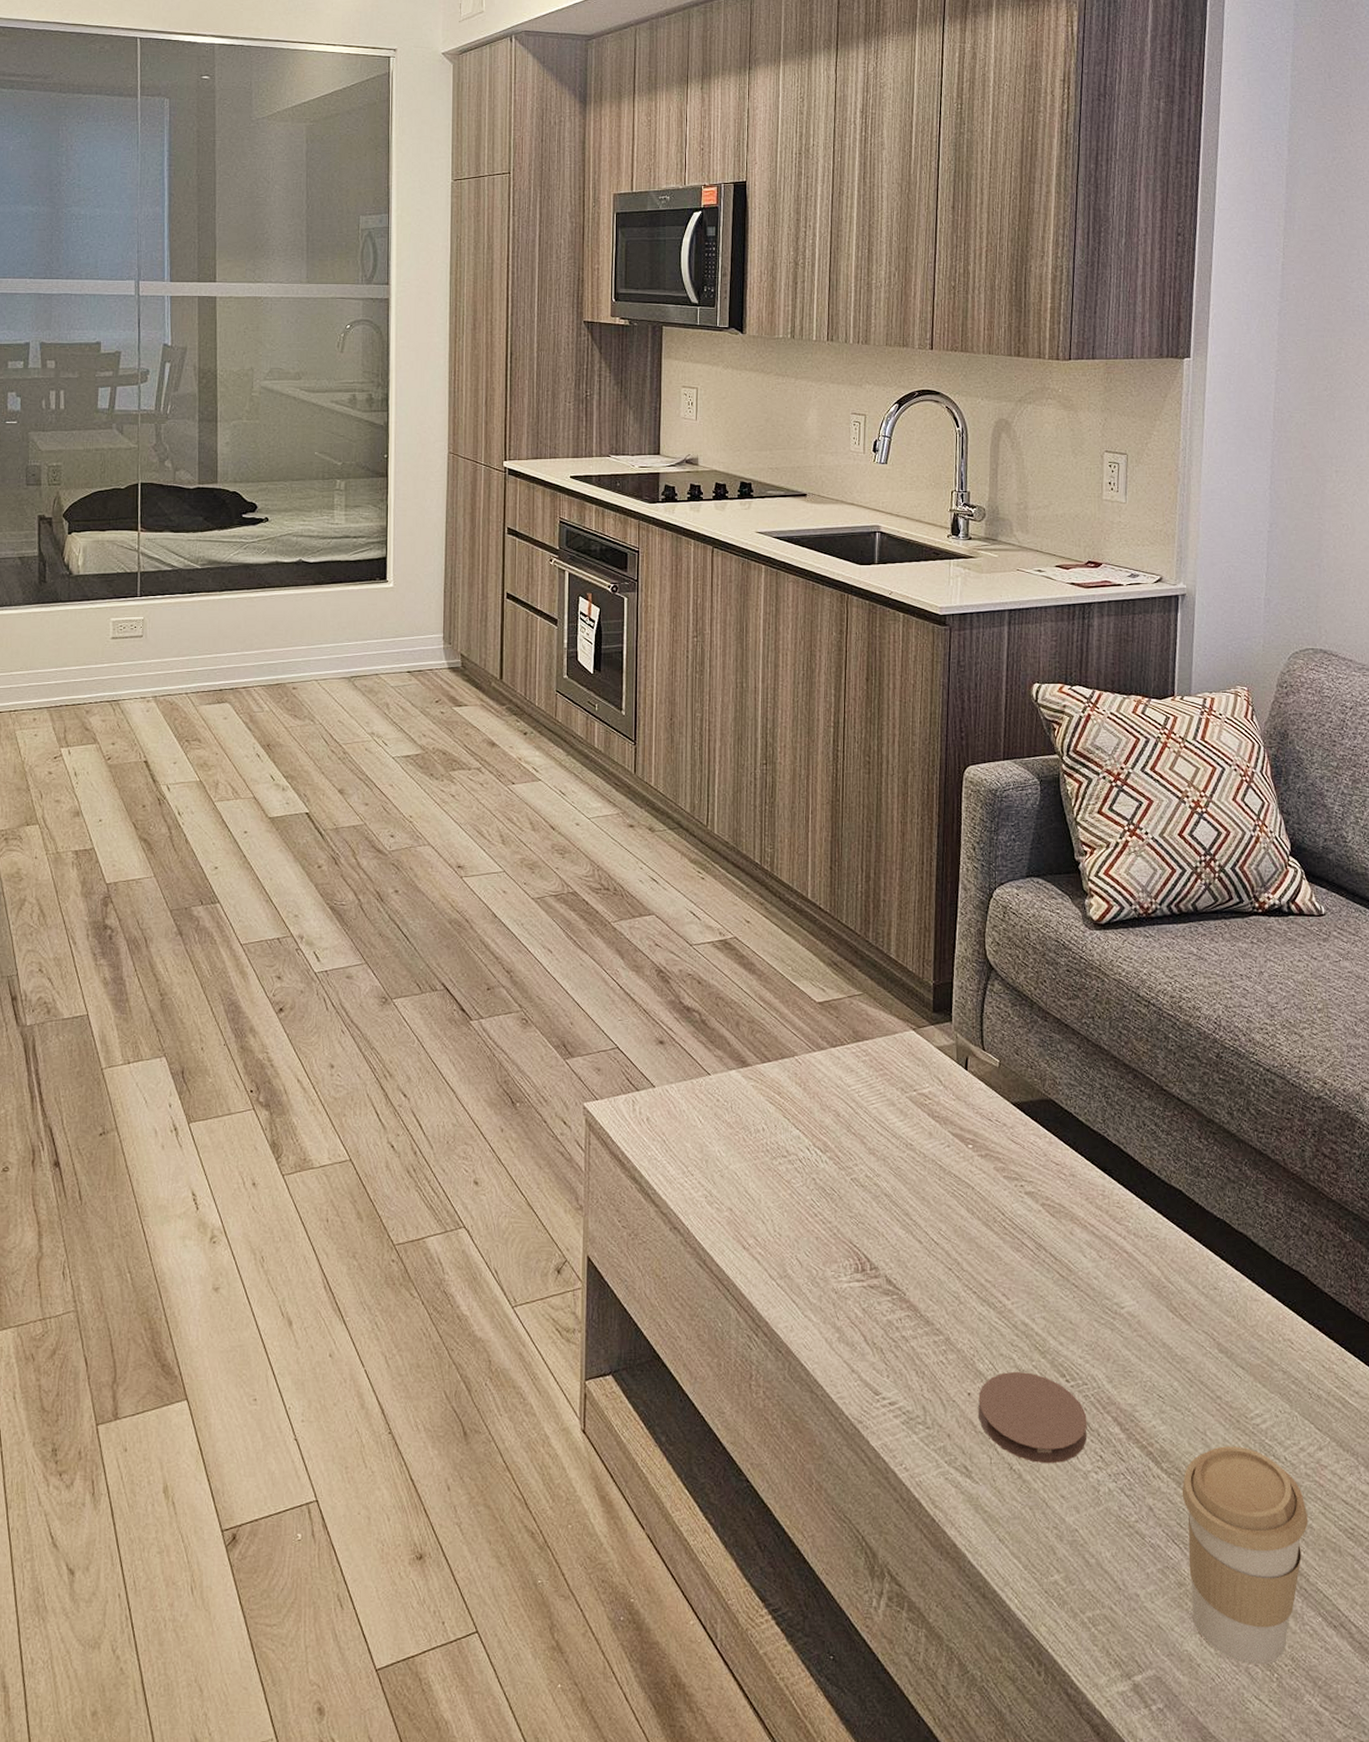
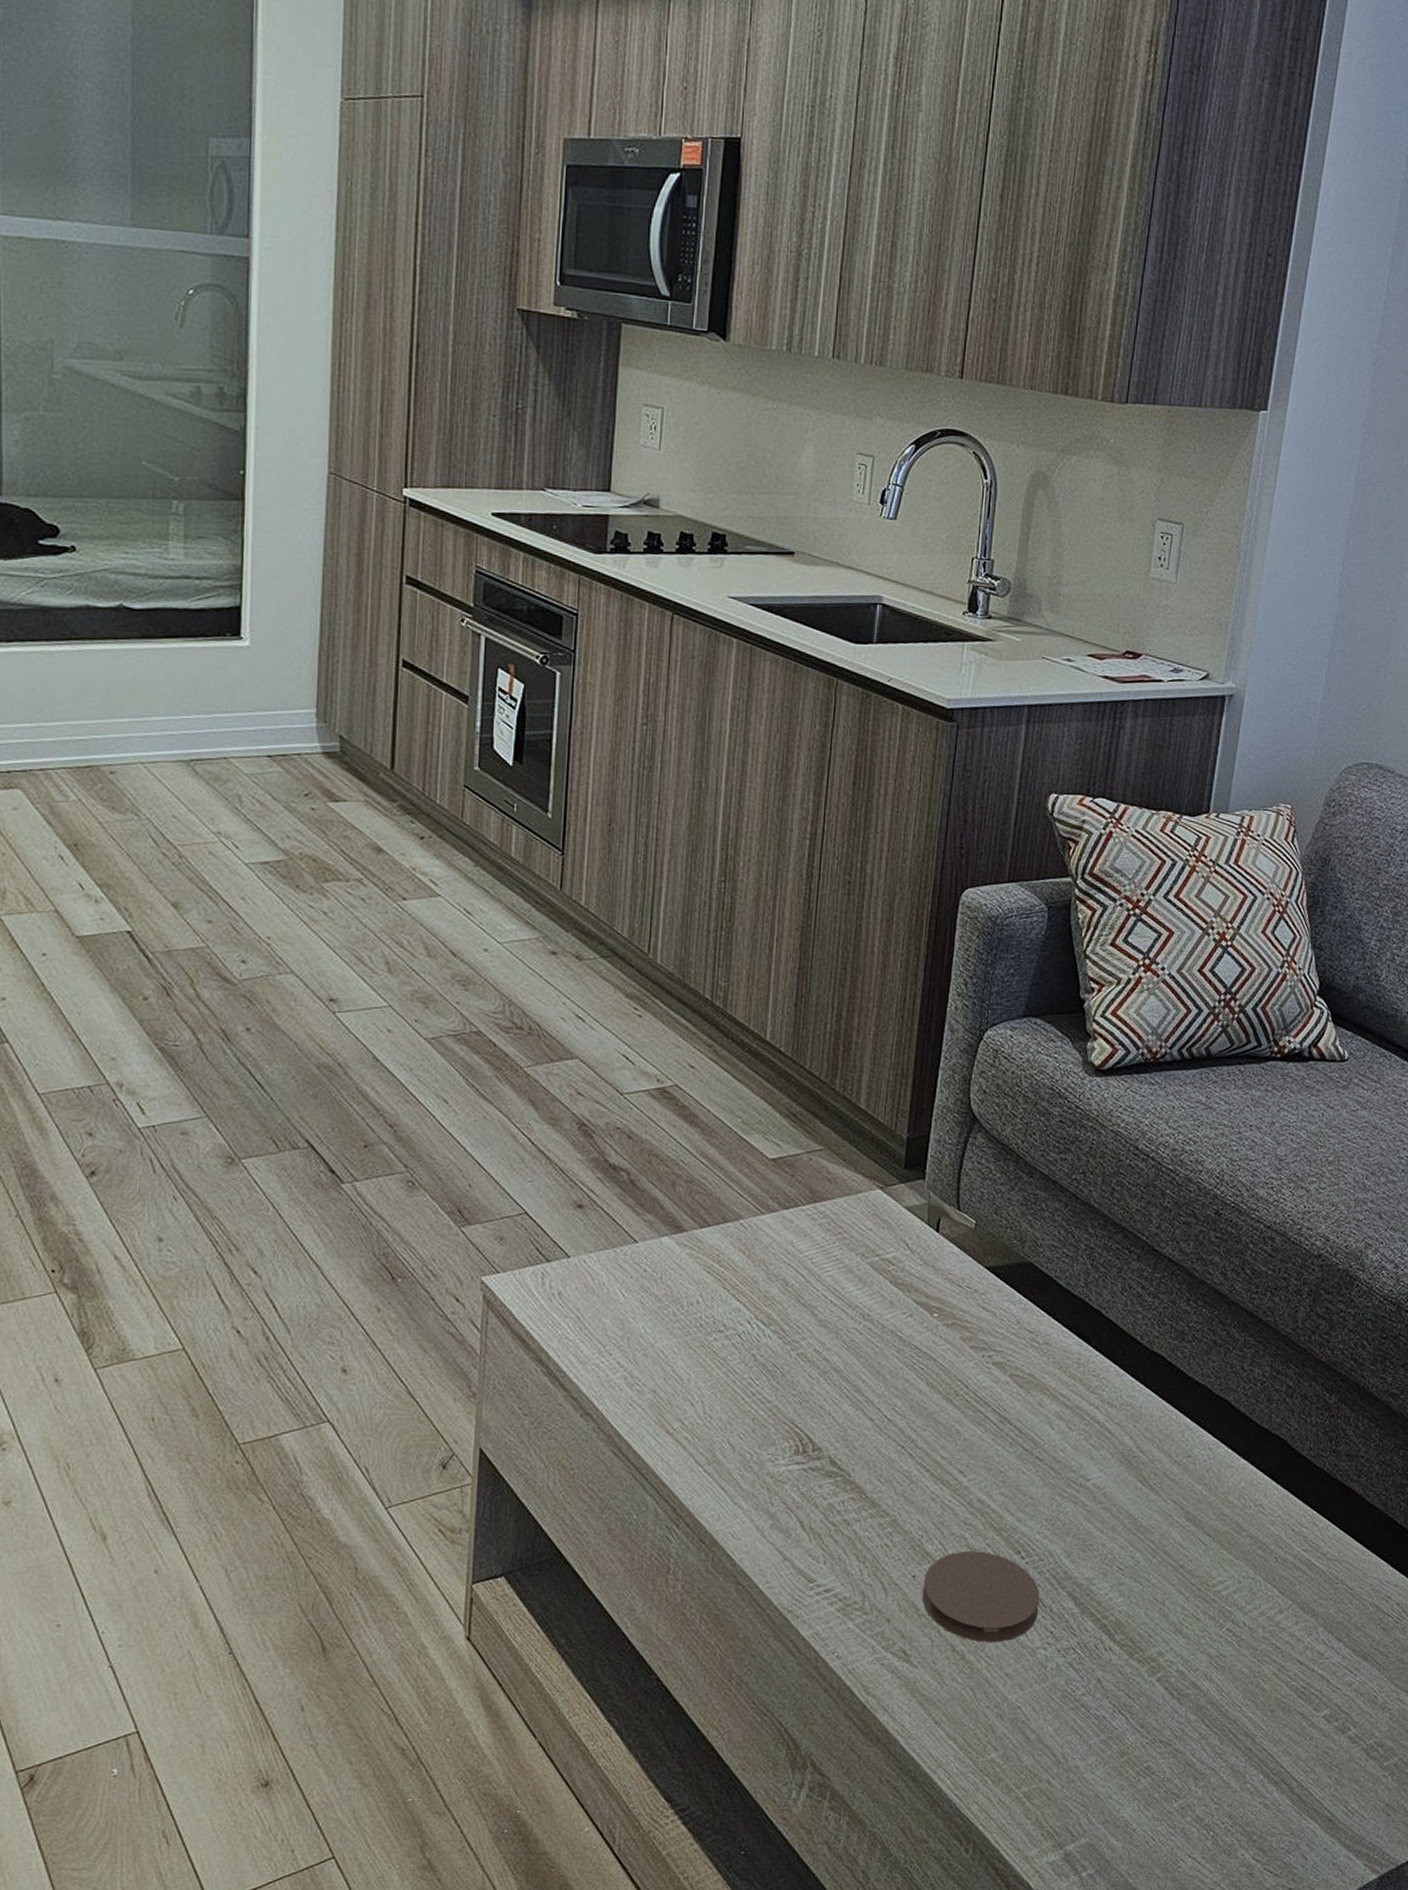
coffee cup: present [1182,1446,1309,1665] -> none [1132,1614,1261,1826]

